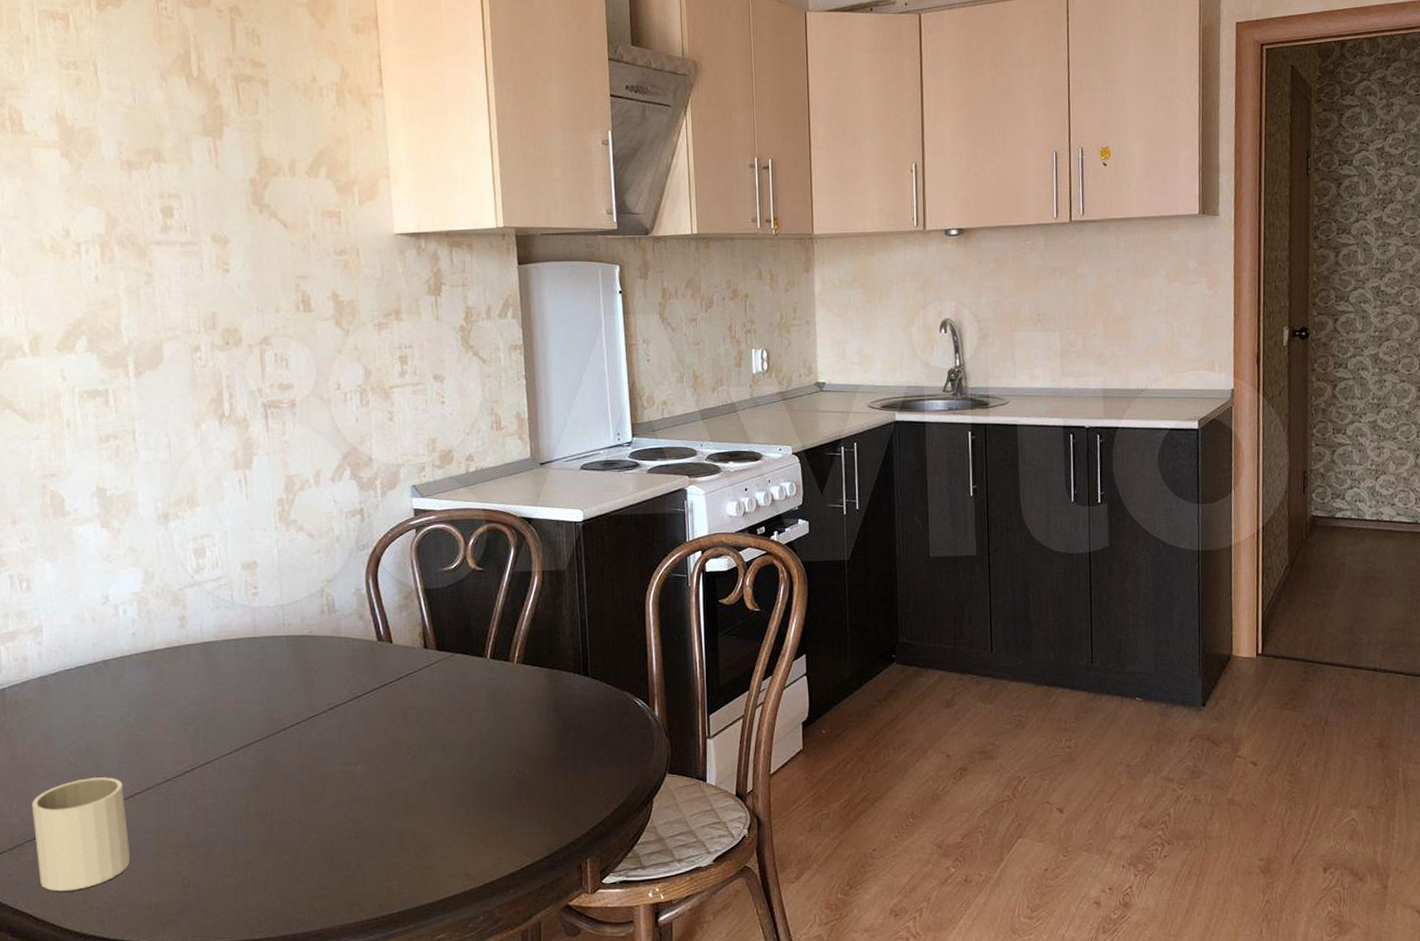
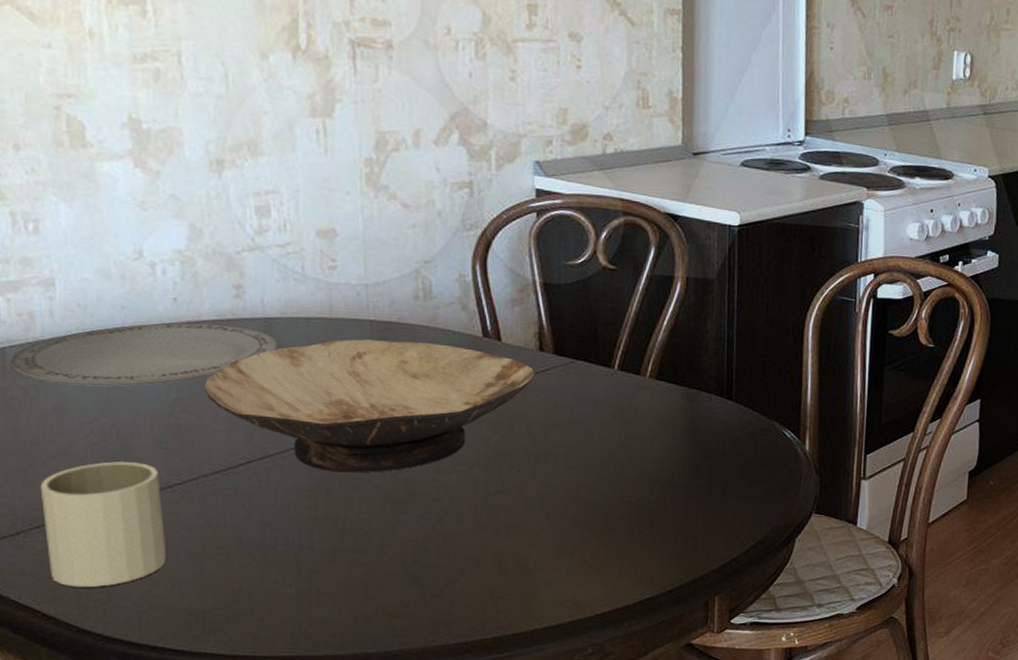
plate: none [10,651,215,715] -> present [11,323,279,387]
bowl: none [158,650,422,772] -> present [205,339,535,473]

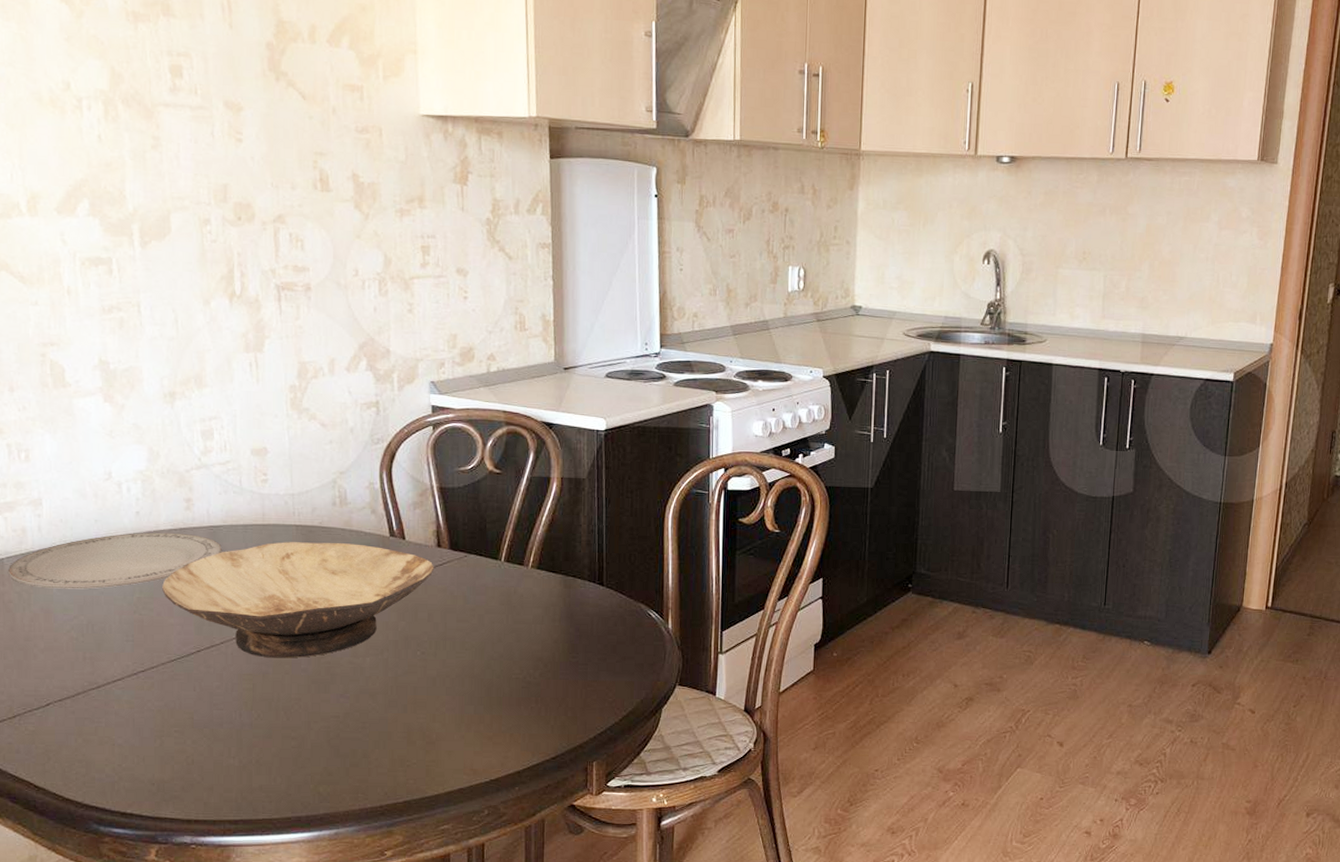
mug: present [40,461,167,588] -> none [32,653,133,762]

